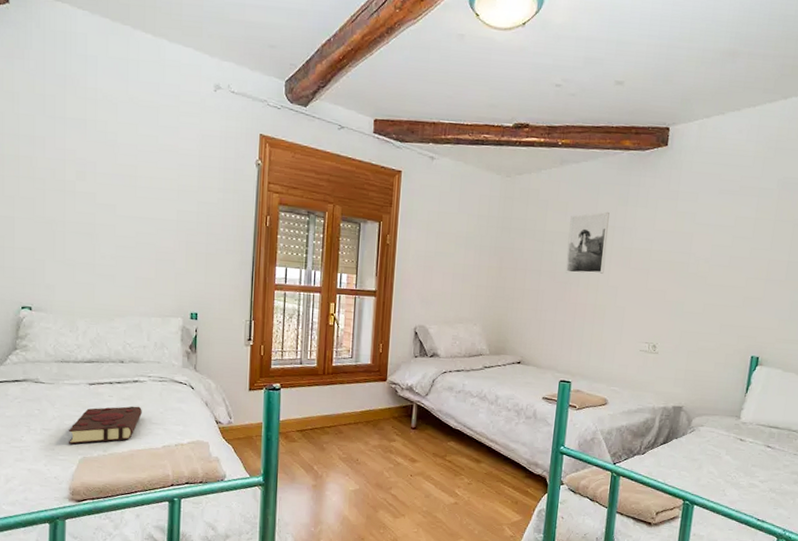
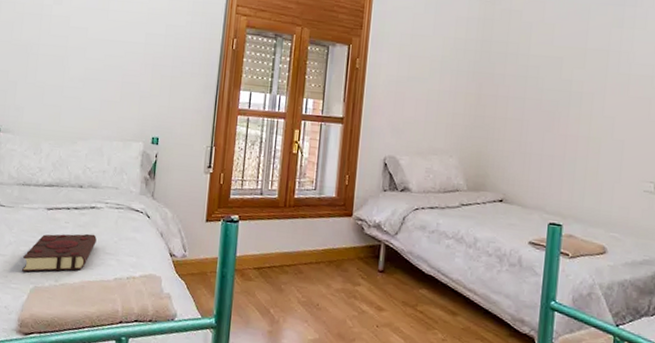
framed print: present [565,211,610,274] -> none [552,34,603,103]

